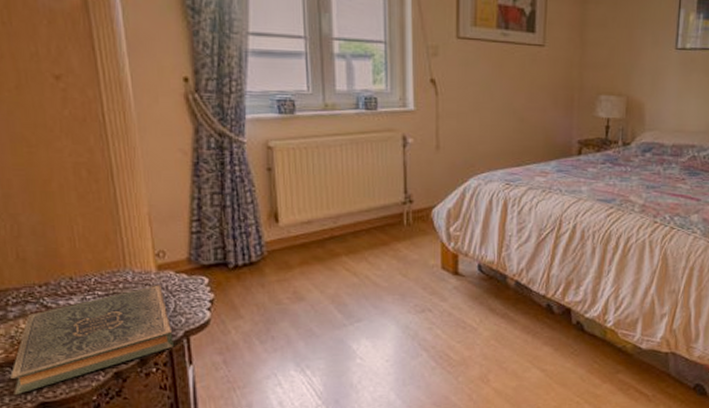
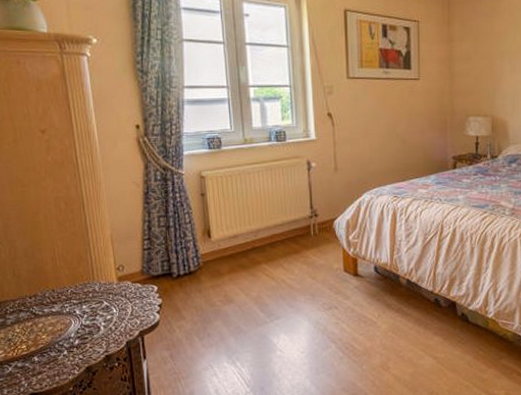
book: present [10,285,174,395] -> none [8,293,131,388]

